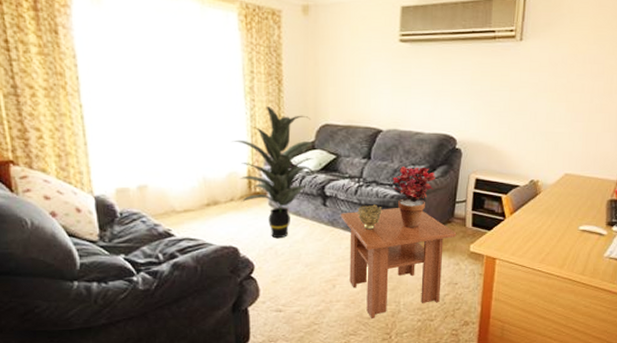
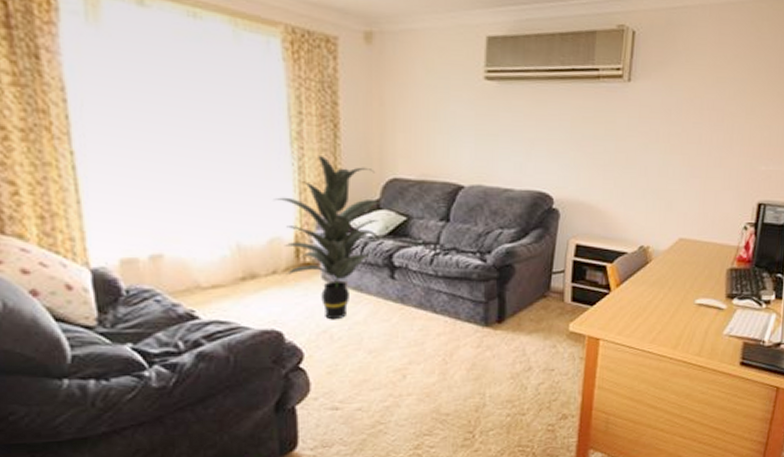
coffee table: present [340,208,457,318] -> none [411,280,553,414]
decorative bowl: present [357,204,382,230] -> none [433,276,464,307]
potted plant: present [392,166,435,228] -> none [476,230,528,305]

